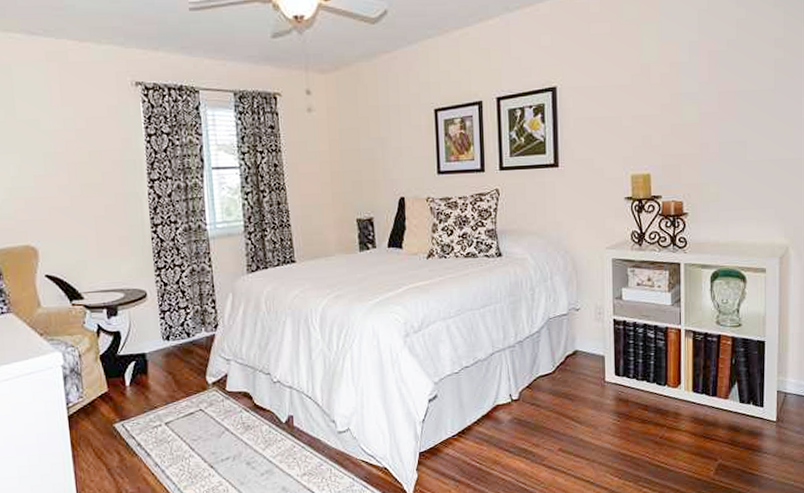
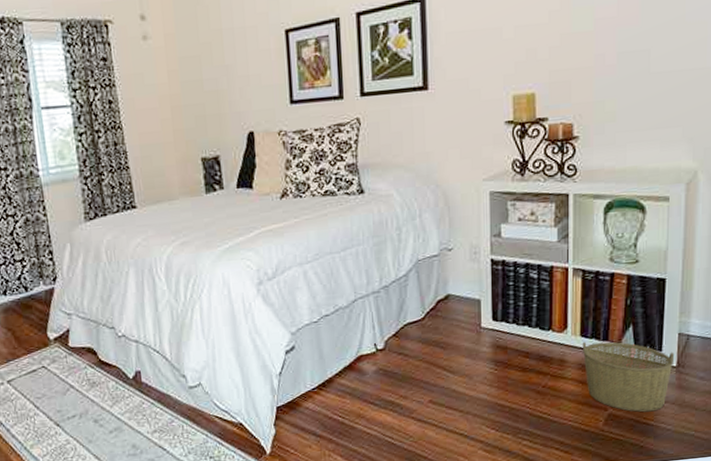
basket: none [695,396,775,463] -> present [583,341,675,412]

